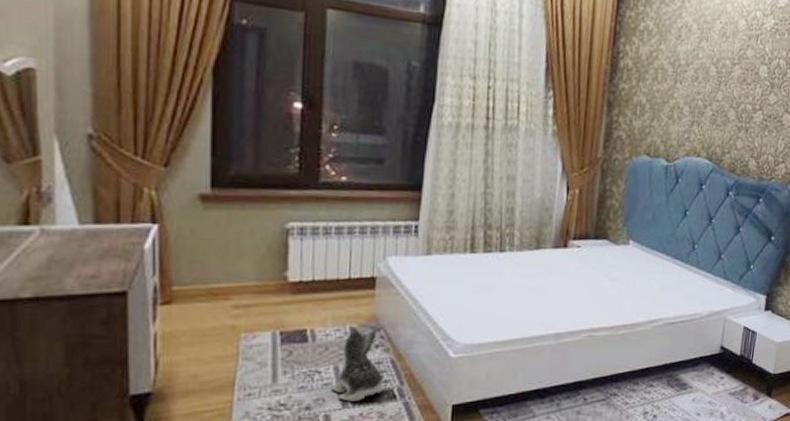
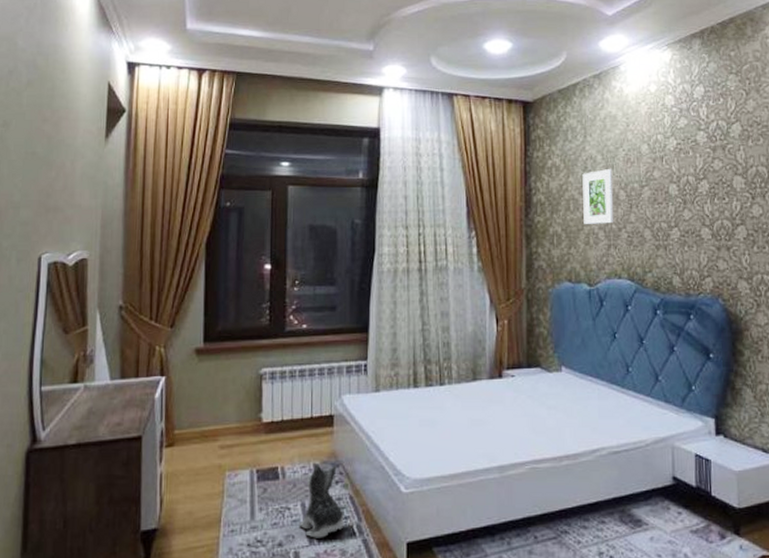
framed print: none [670,40,707,100] -> present [582,169,614,225]

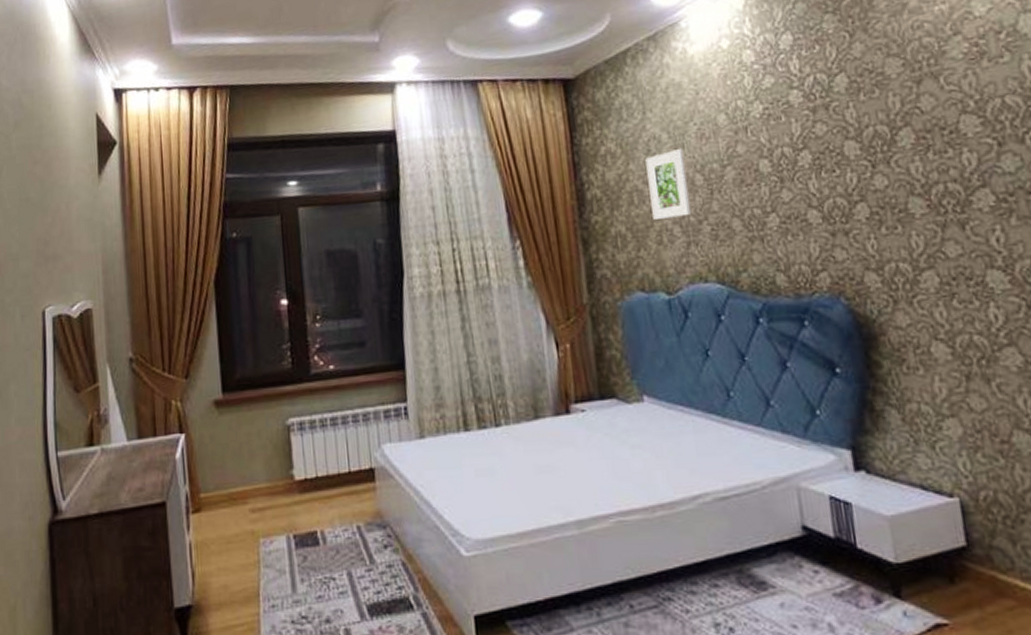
plush toy: present [299,463,344,538] -> none [347,525,399,613]

